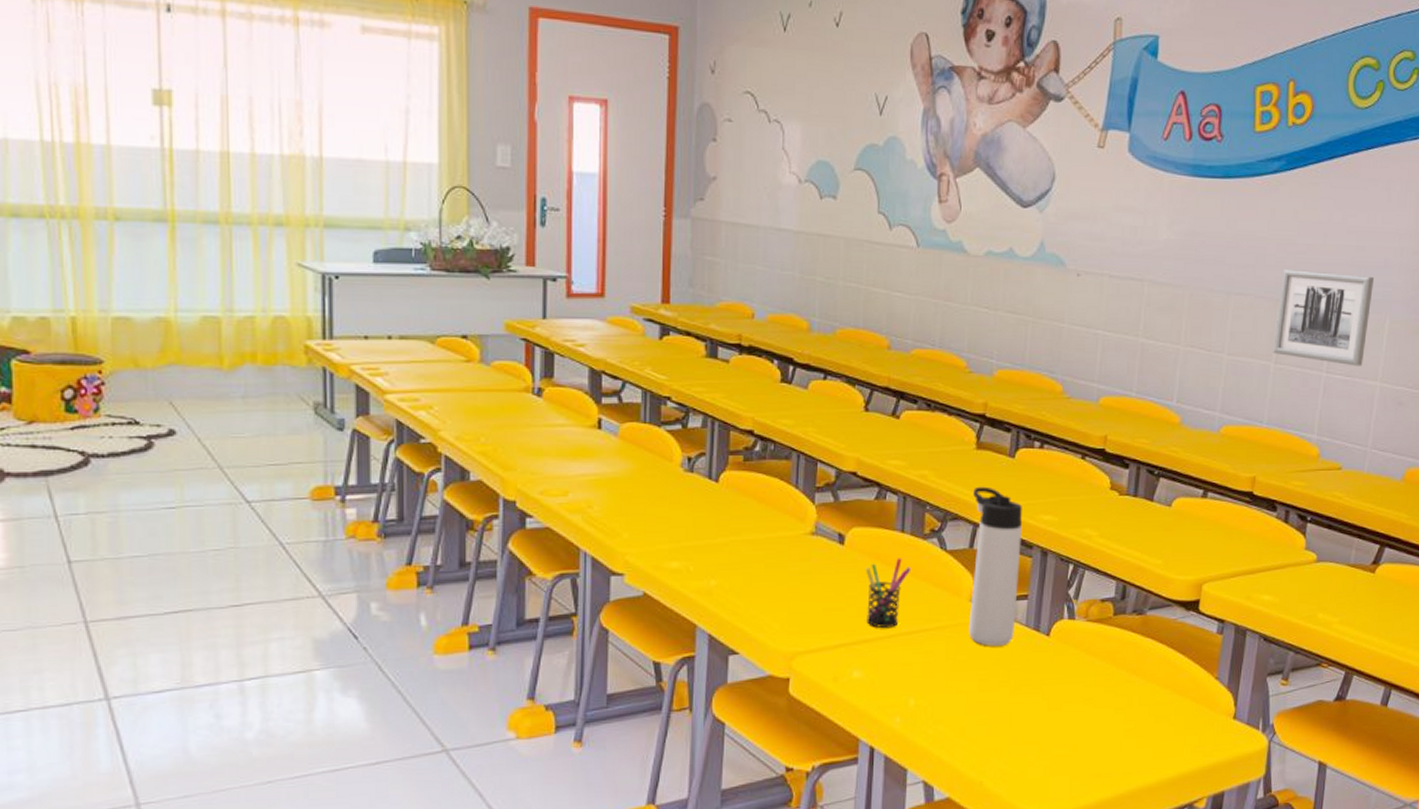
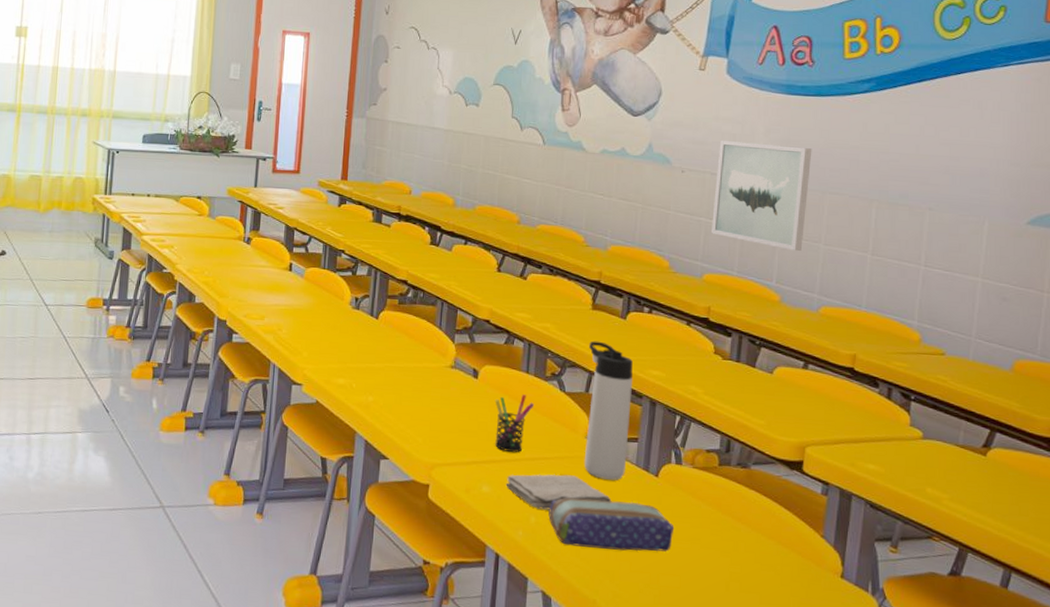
washcloth: none [880,646,1000,690] -> present [506,474,612,510]
pencil case: none [929,668,1067,726] -> present [548,497,675,552]
wall art: none [1109,234,1218,364] -> present [712,139,812,252]
wall art: present [1273,269,1374,366] -> none [869,174,969,263]

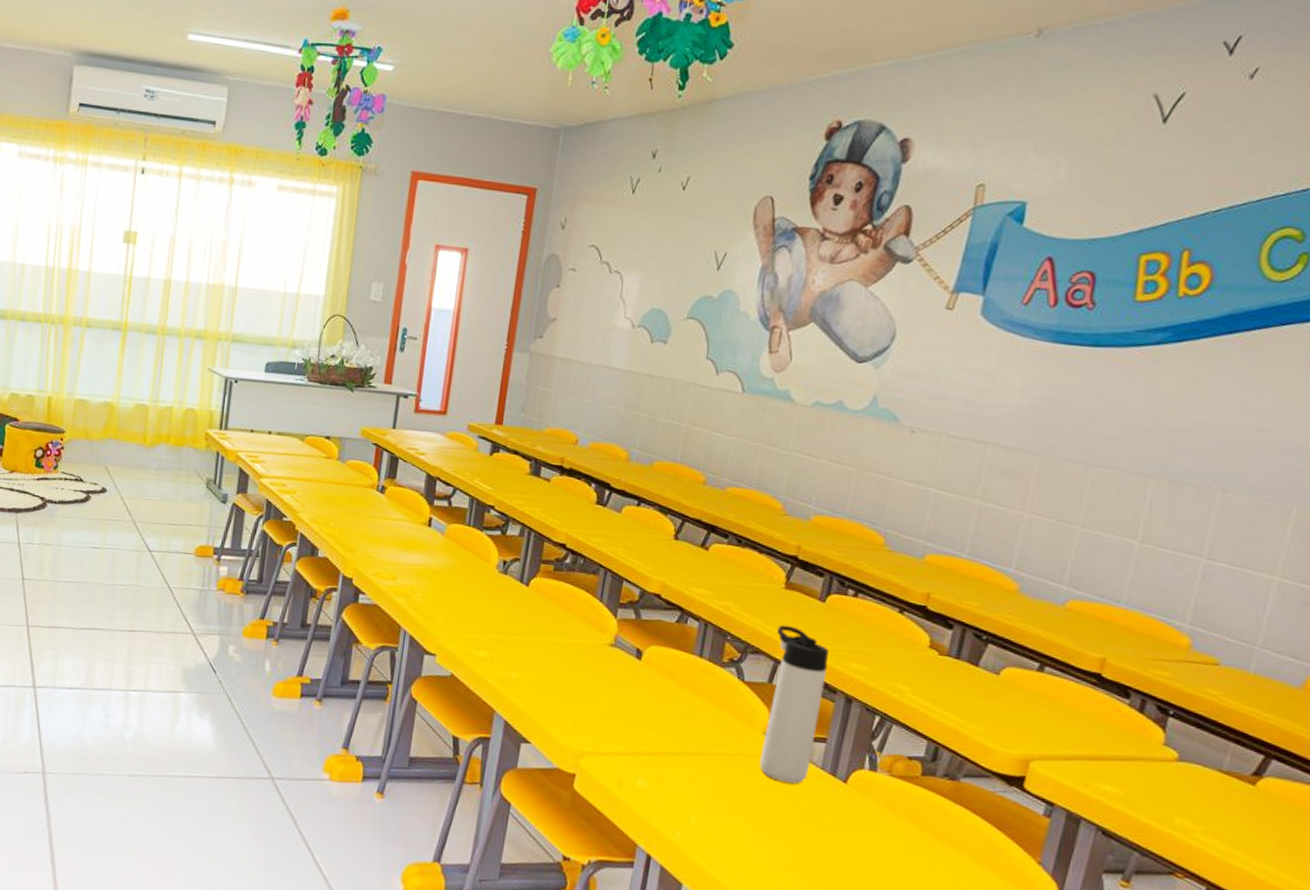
pen holder: present [495,394,535,453] -> none [656,681,706,746]
washcloth: present [506,474,612,510] -> none [665,769,789,812]
pencil case: present [548,497,675,552] -> none [712,798,861,867]
wall art: present [712,139,812,252] -> none [941,395,1080,534]

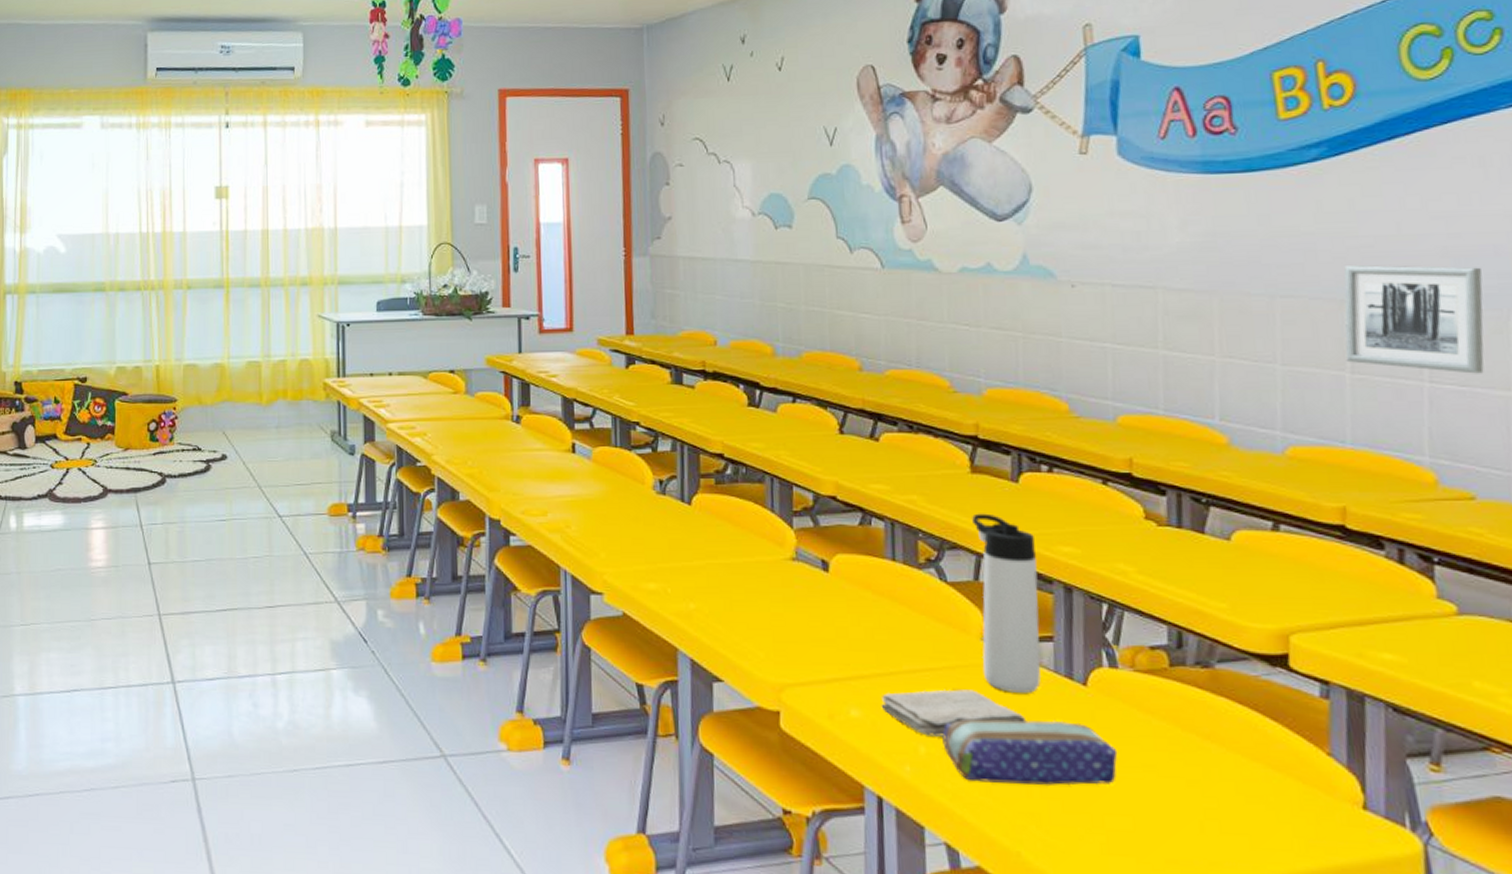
washcloth: none [665,769,789,812] -> present [881,689,1027,737]
pencil case: none [712,798,861,867] -> present [942,718,1118,785]
wall art: none [1139,445,1279,557] -> present [1344,265,1484,374]

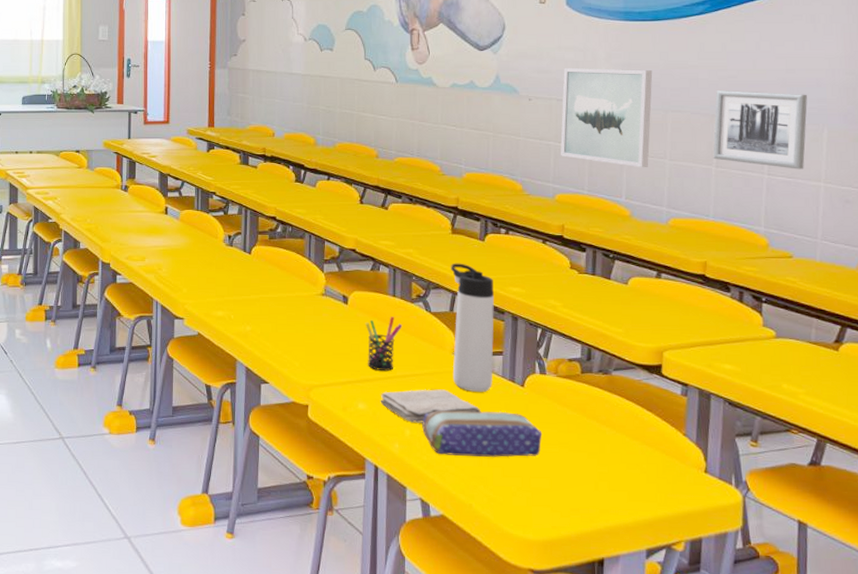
pen holder: none [854,588,908,665] -> present [365,316,403,372]
wall art: none [1119,239,1252,377] -> present [560,67,653,168]

